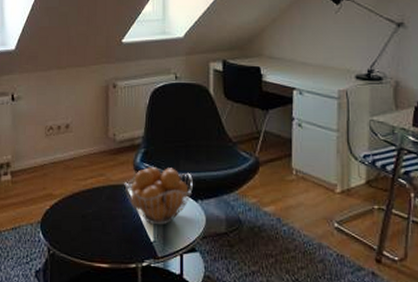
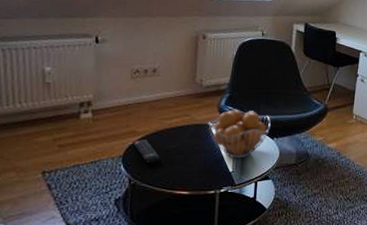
remote control: none [50,202,79,232] -> present [132,139,162,165]

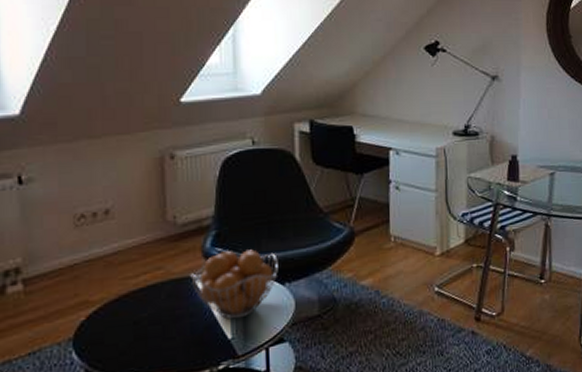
remote control: present [132,139,162,165] -> none [86,309,130,346]

